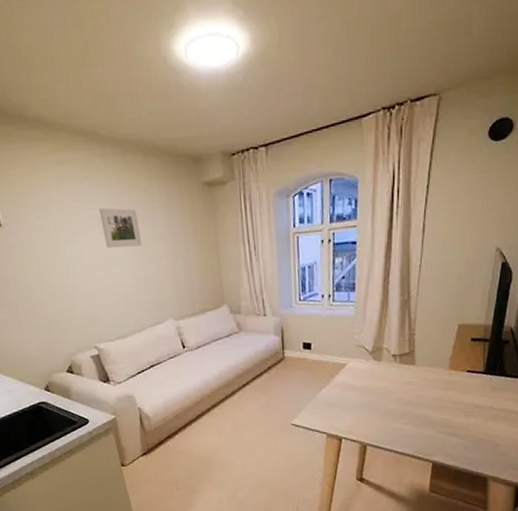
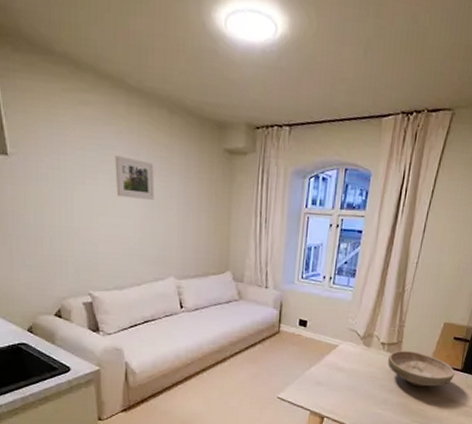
bowl: none [402,359,477,396] -> present [388,350,455,387]

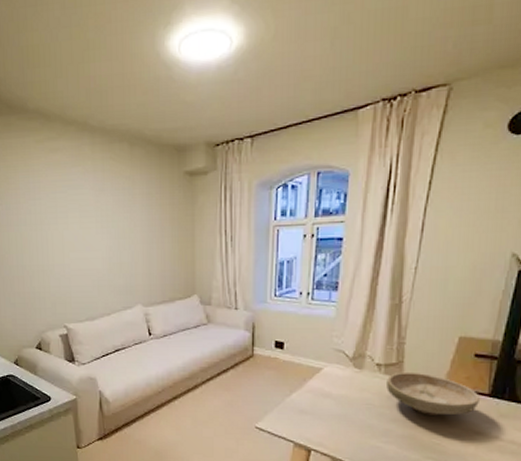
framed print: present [115,156,155,200] -> none [82,193,120,232]

